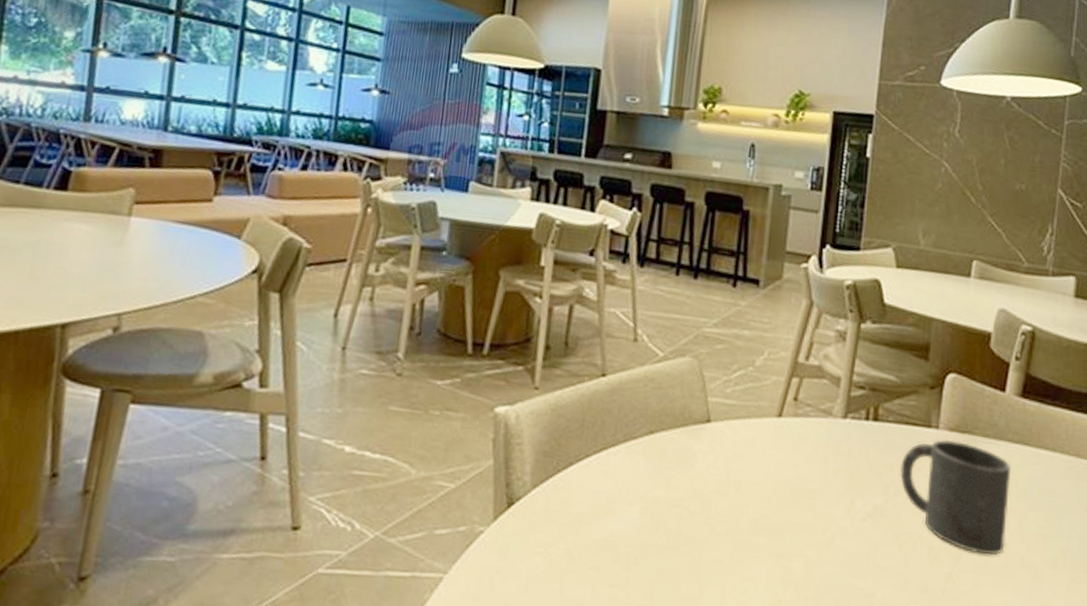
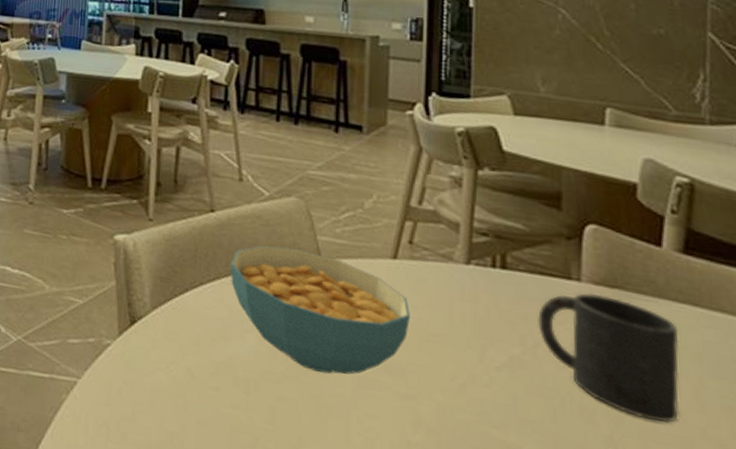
cereal bowl: none [618,410,790,540] -> present [230,245,410,375]

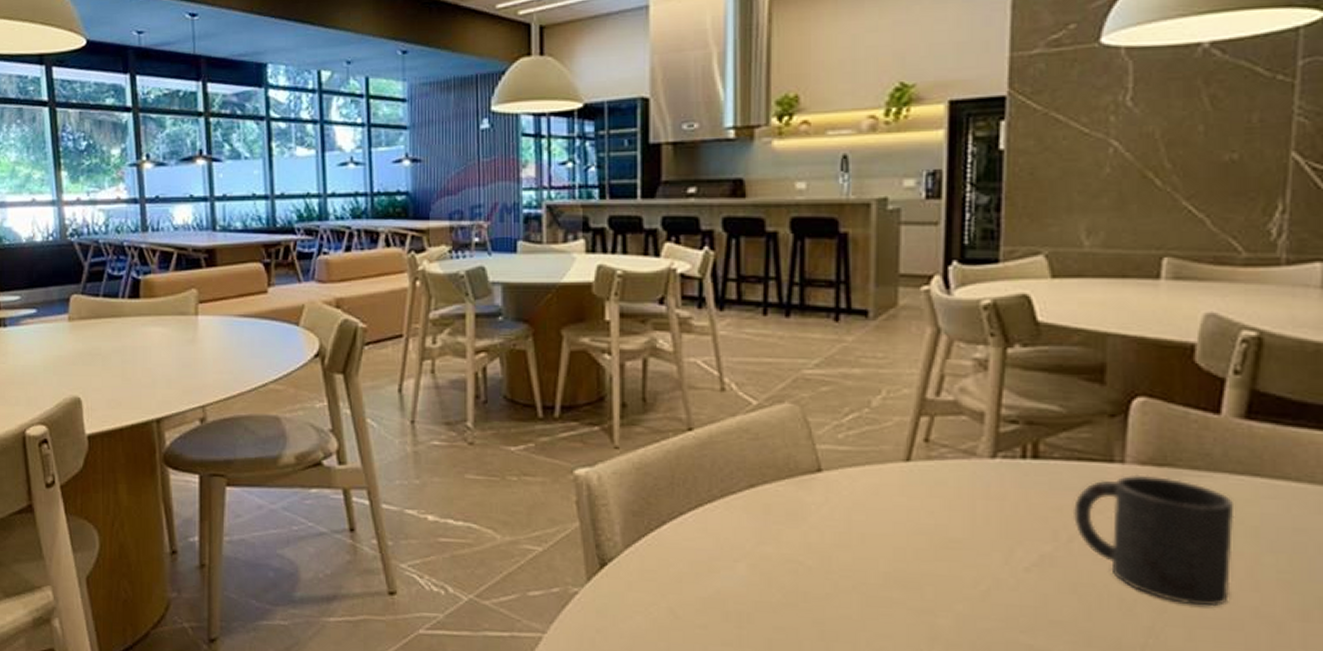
cereal bowl: present [230,245,410,375] -> none [714,461,926,596]

